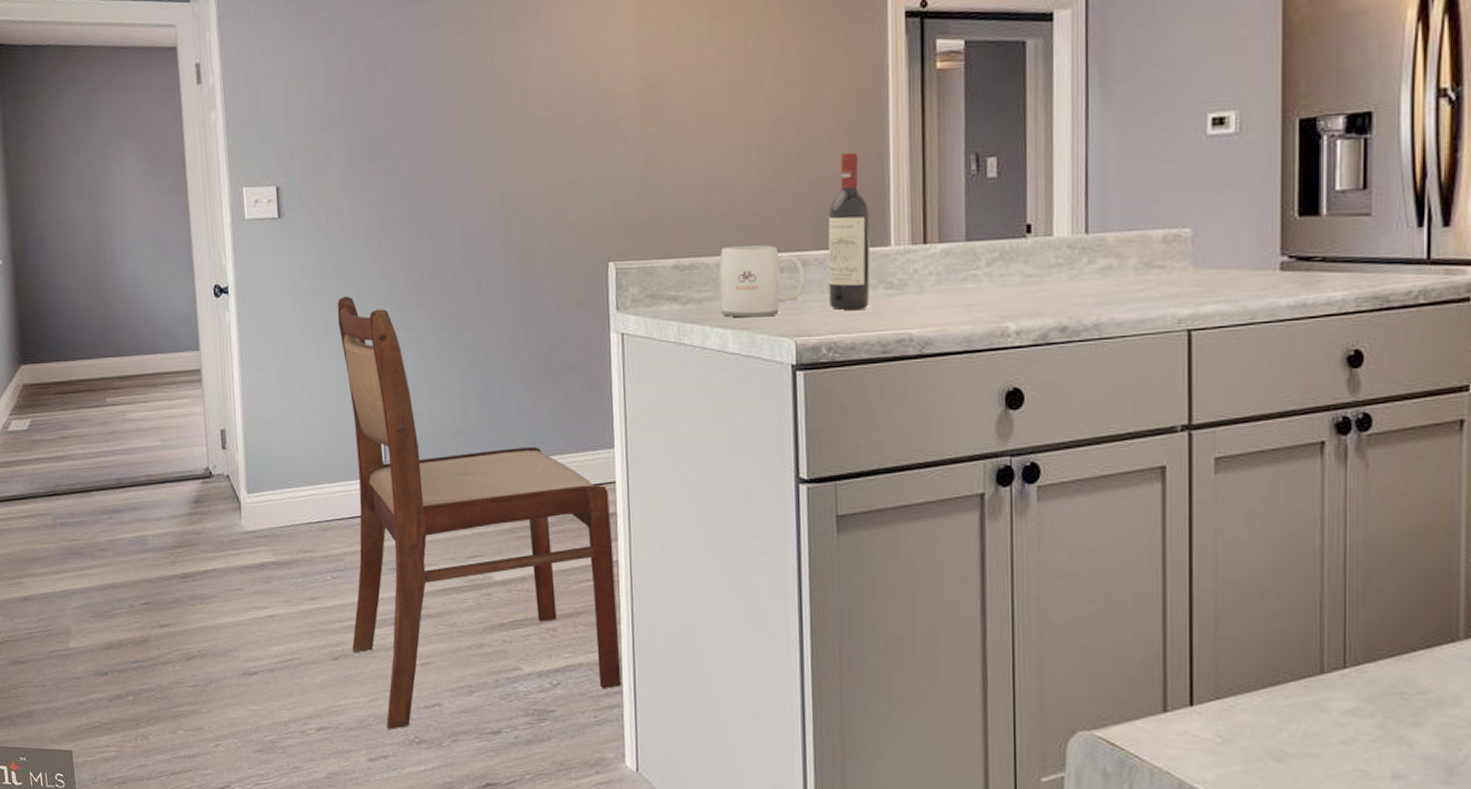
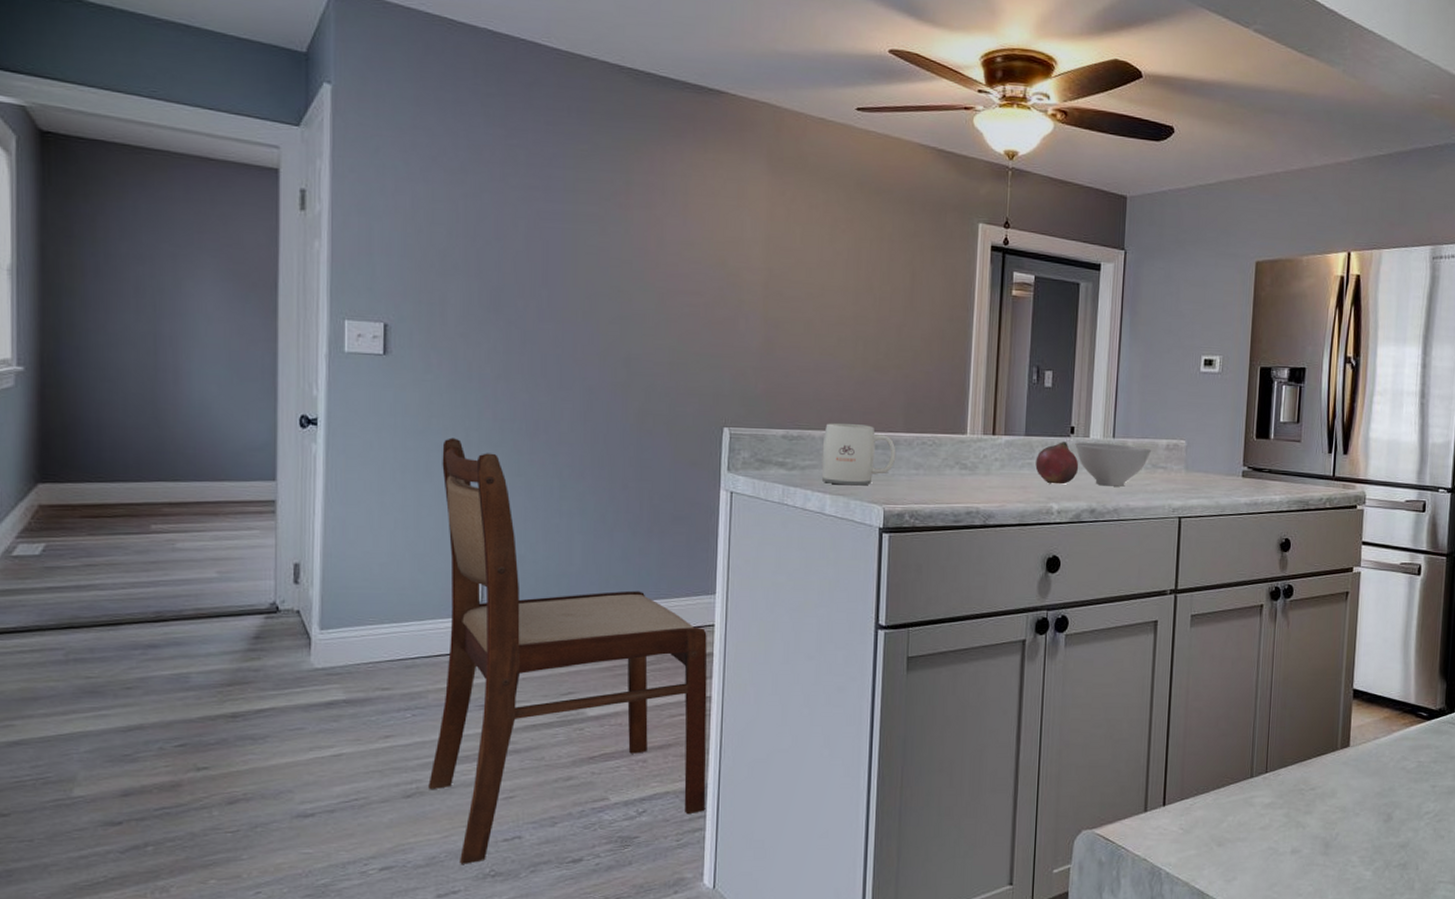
wine bottle: present [828,152,871,310] -> none [914,354,953,485]
fruit: none [982,244,1041,299] -> present [1035,442,1079,485]
bowl: none [1033,241,1143,296] -> present [1075,442,1152,487]

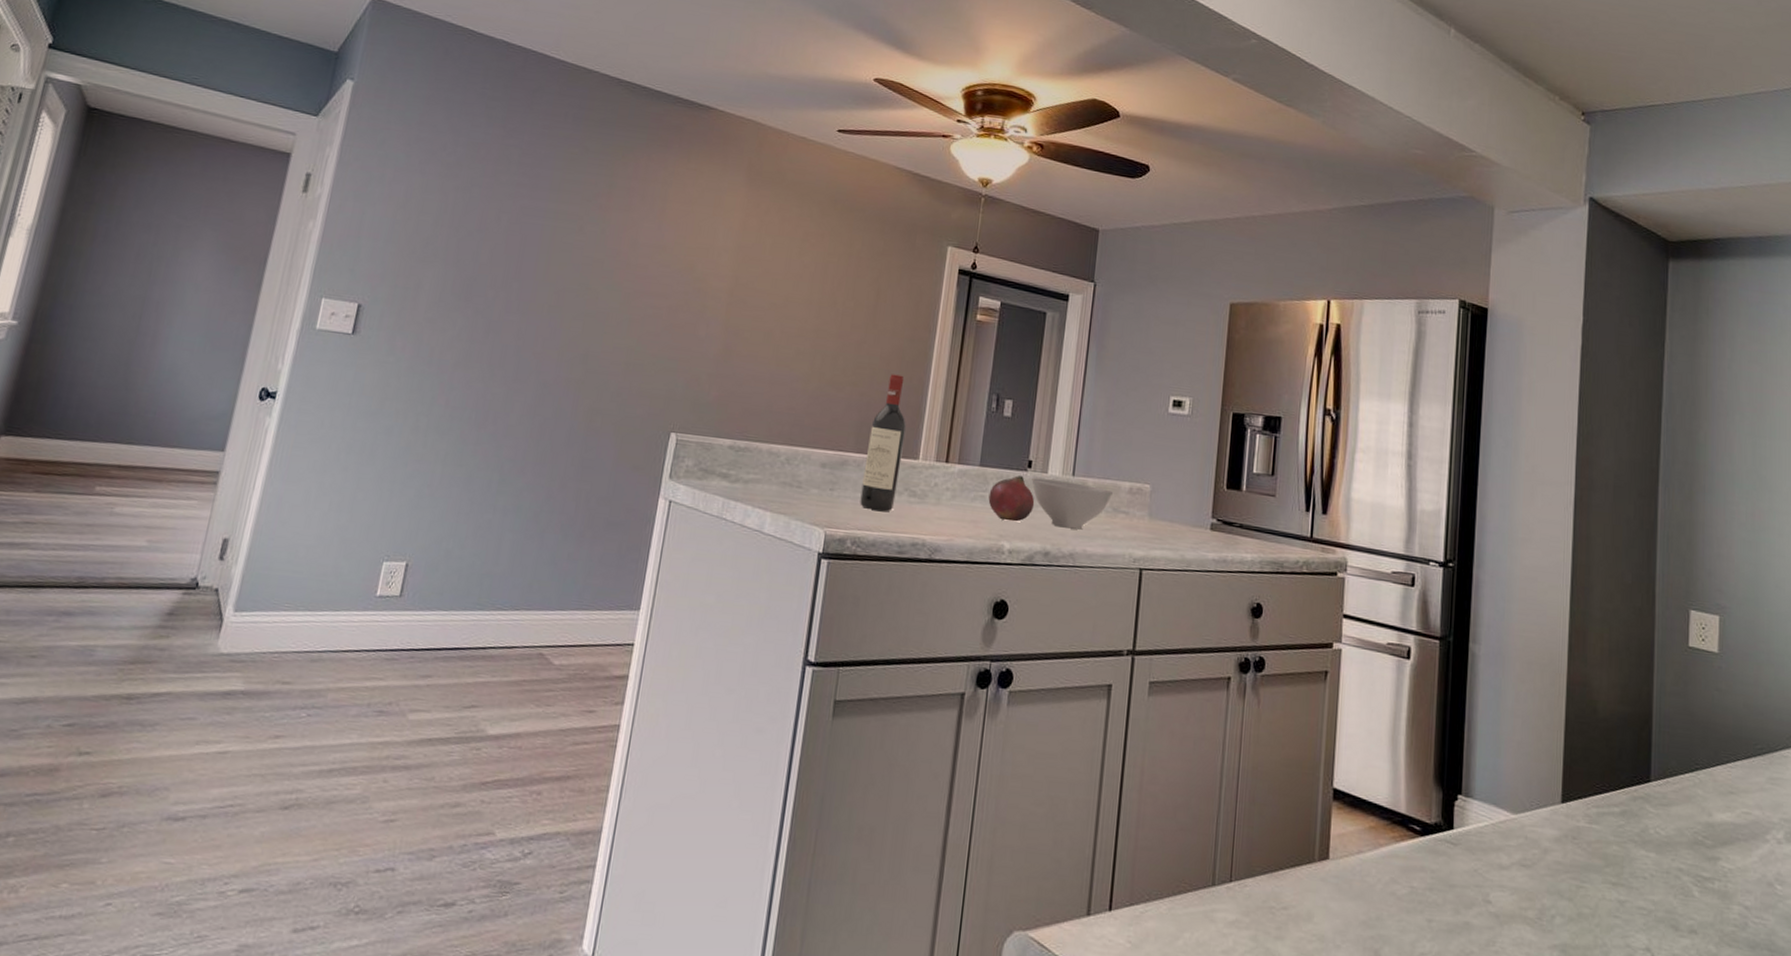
dining chair: present [428,437,708,864] -> none [308,421,625,895]
mug: present [821,423,896,486] -> none [764,437,844,506]
wine bottle: none [914,354,953,485] -> present [860,374,907,511]

